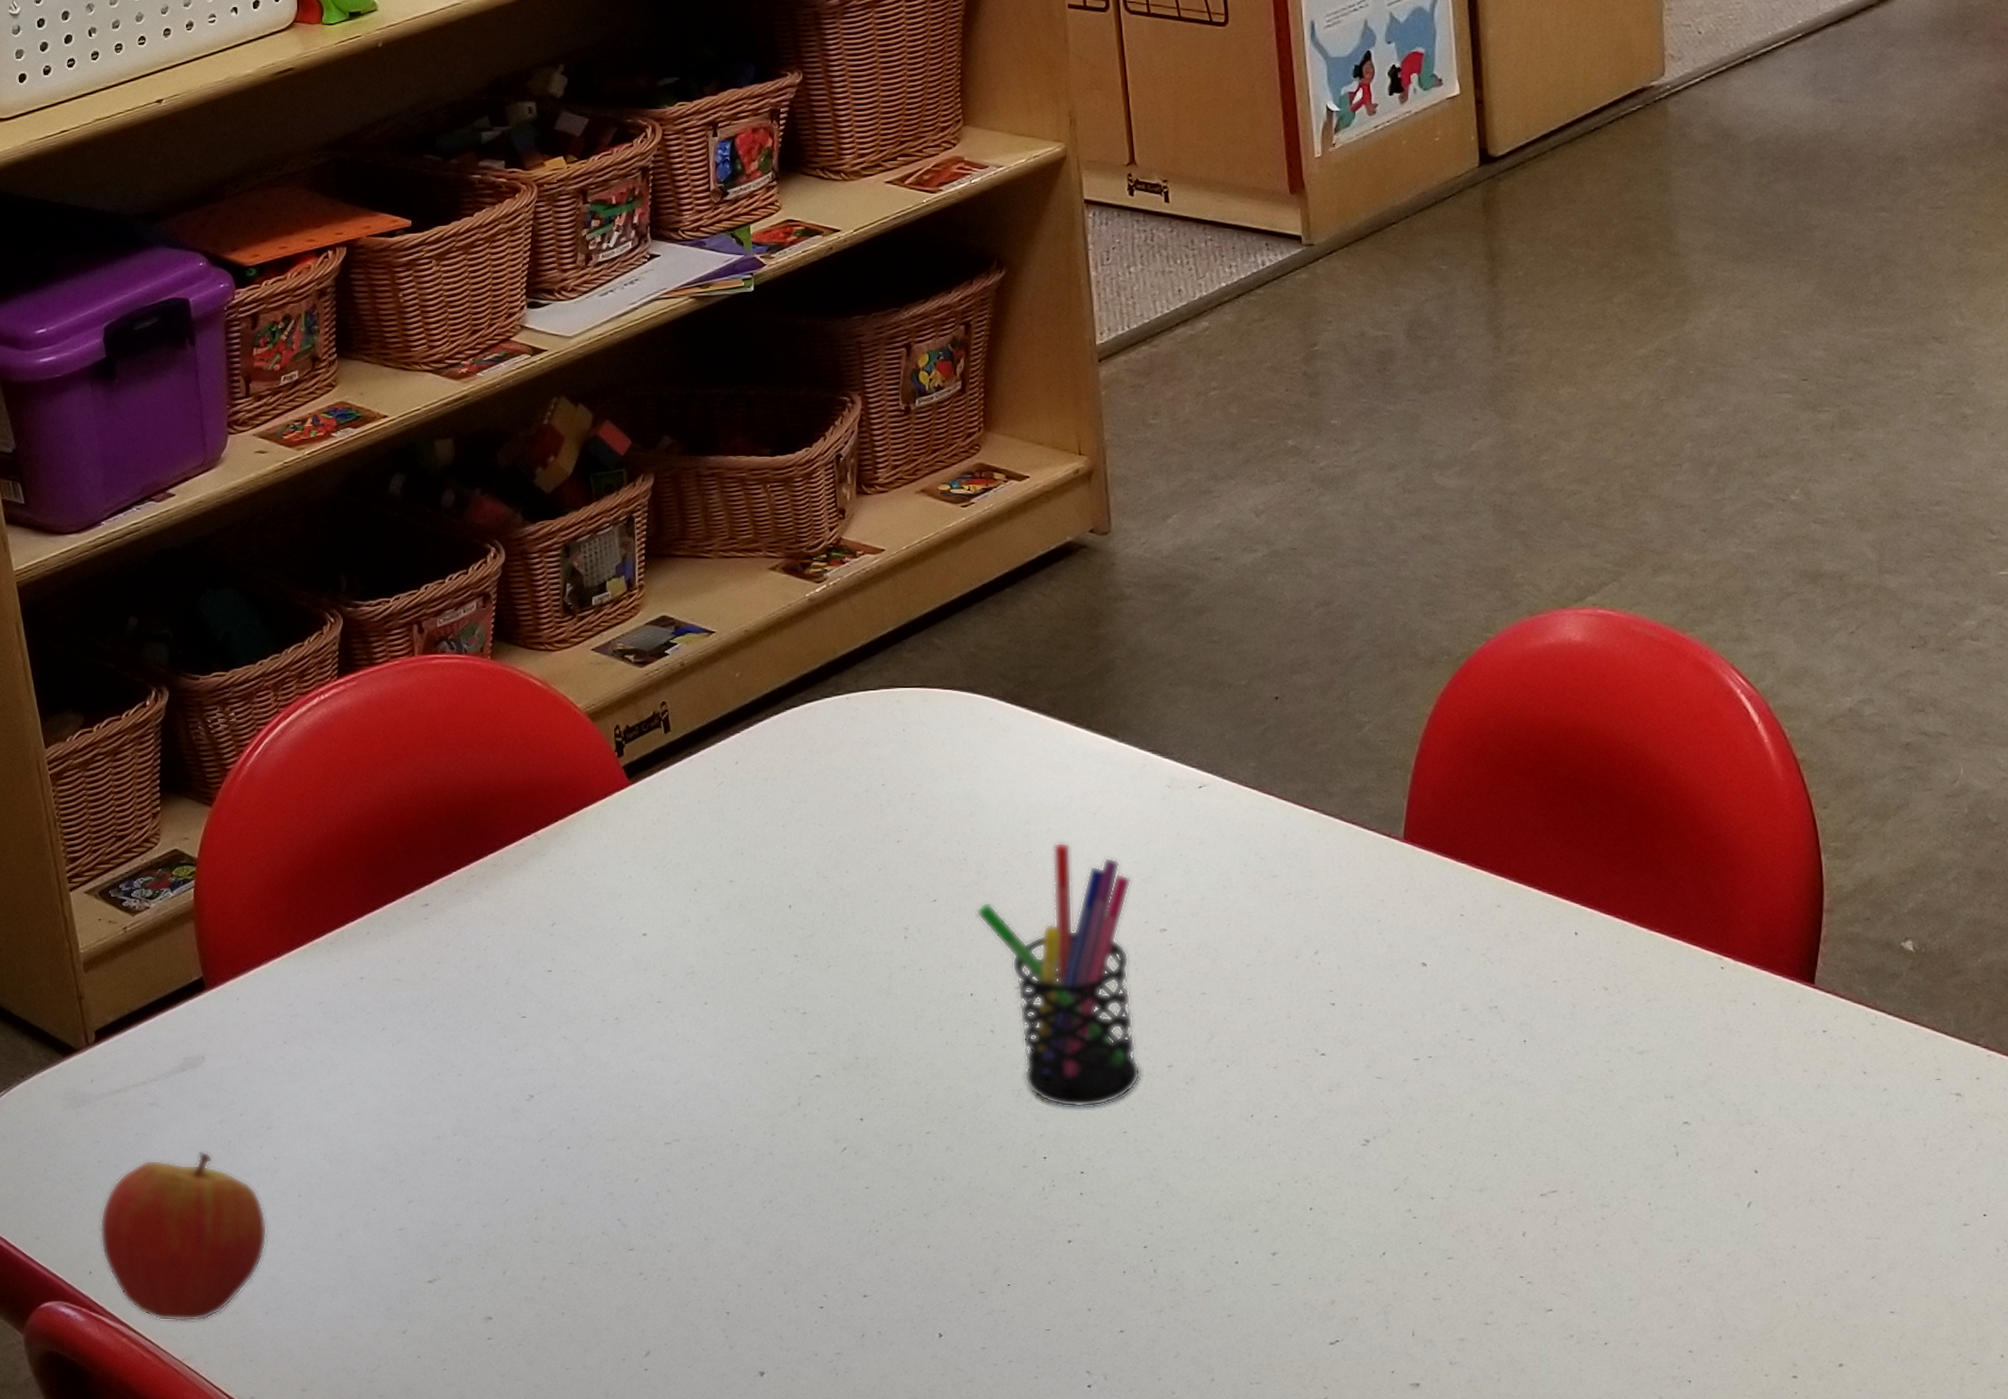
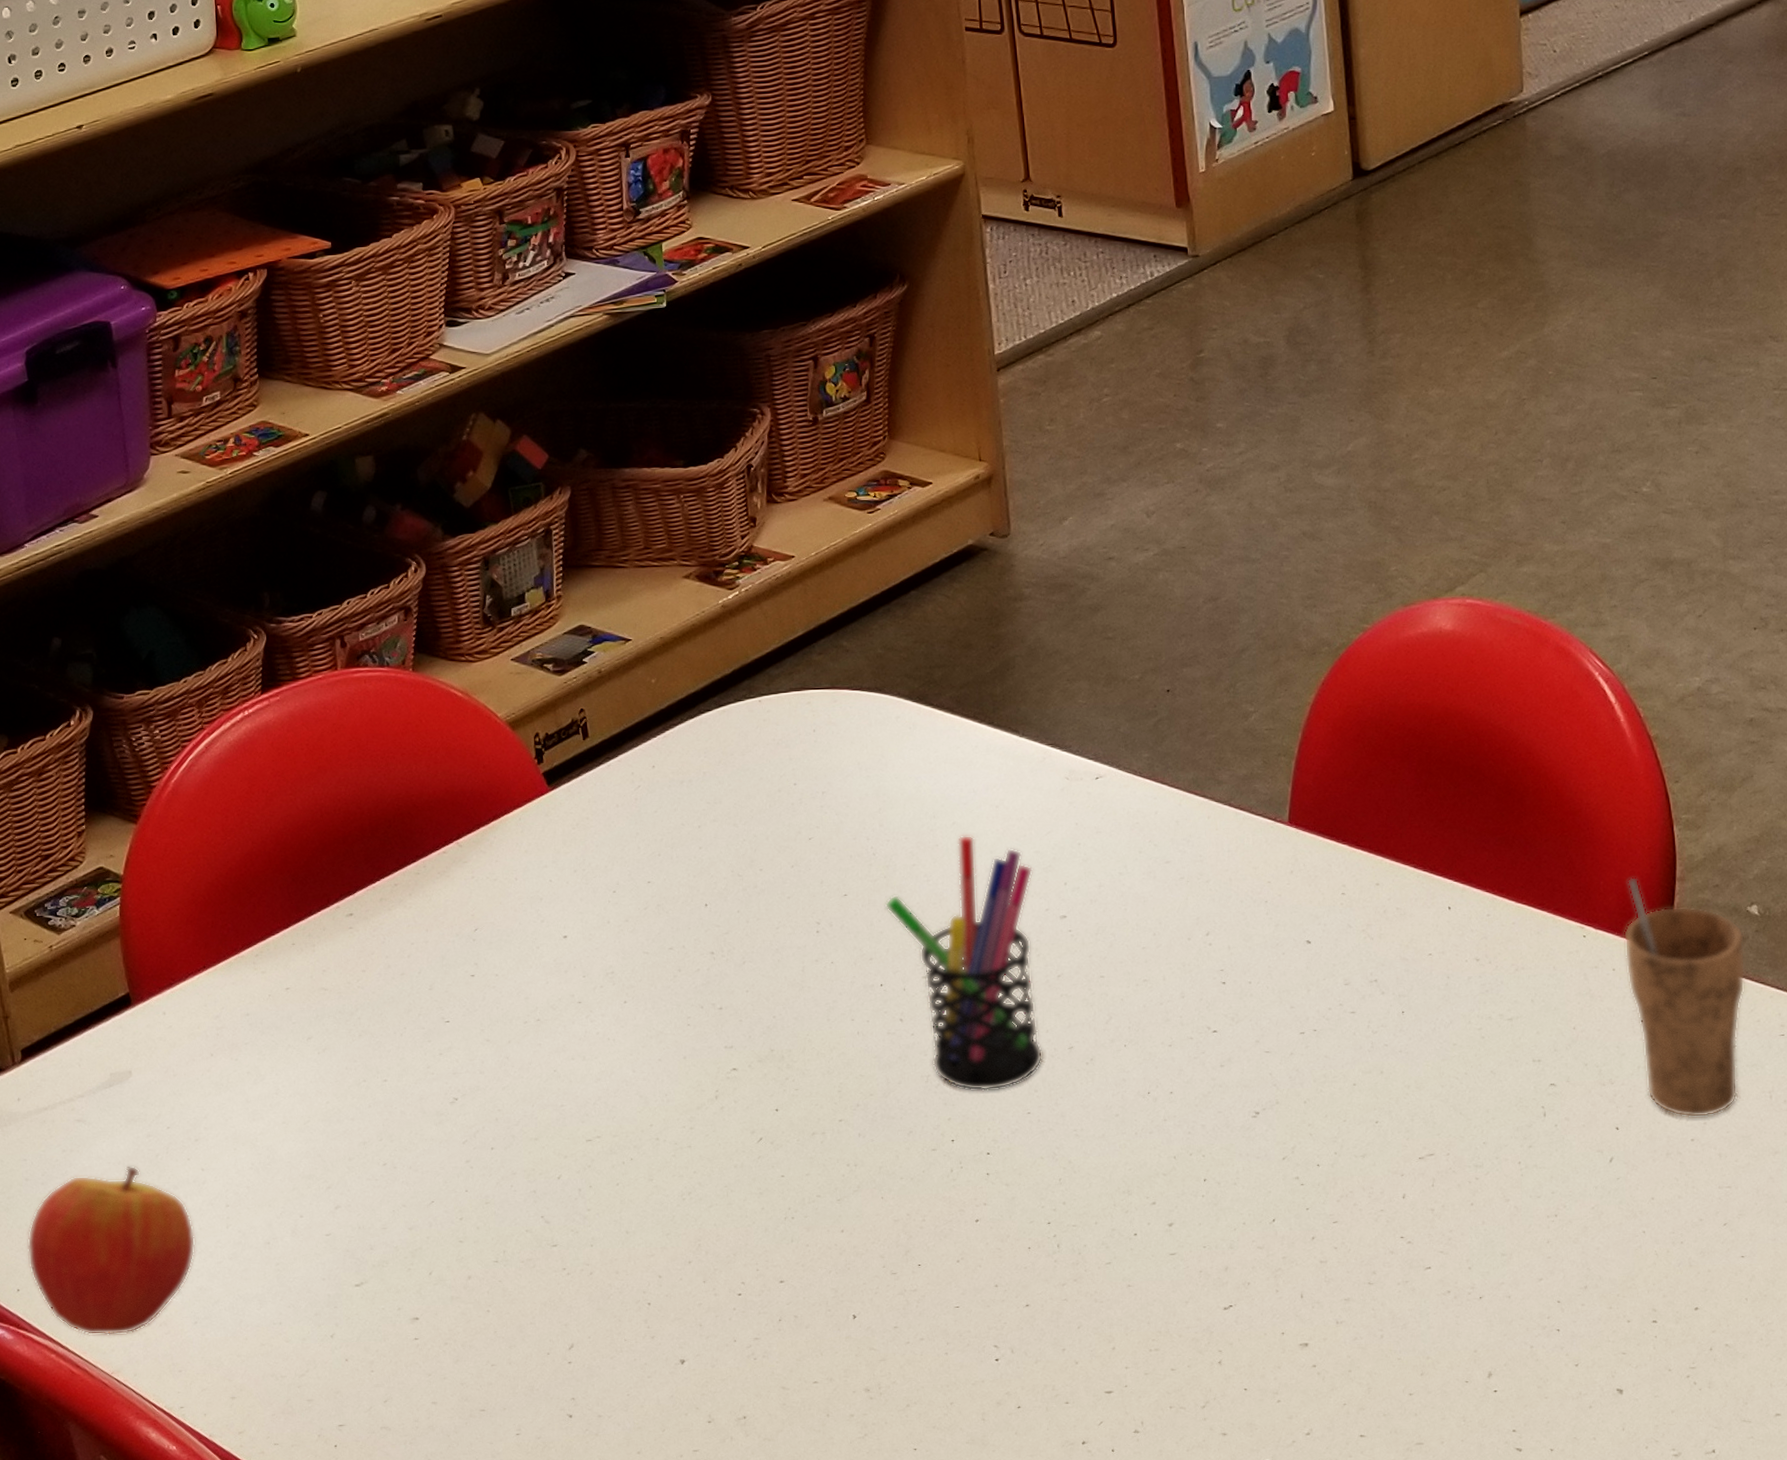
cup: none [1764,907,1899,1164] -> present [1623,877,1746,1118]

